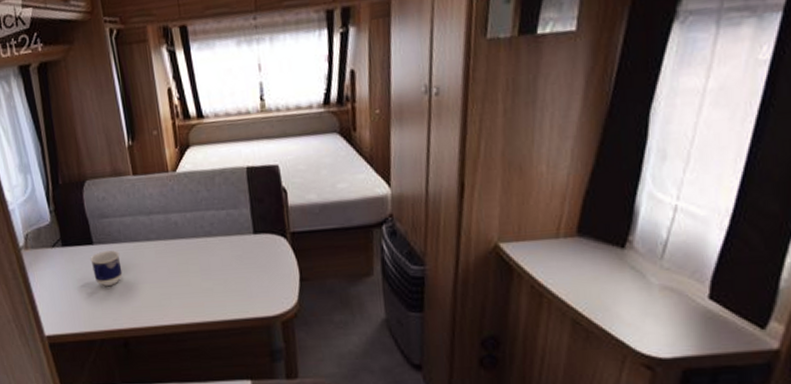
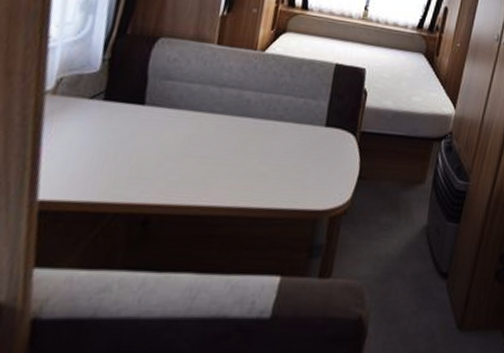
cup: present [90,250,123,286] -> none [132,114,174,153]

